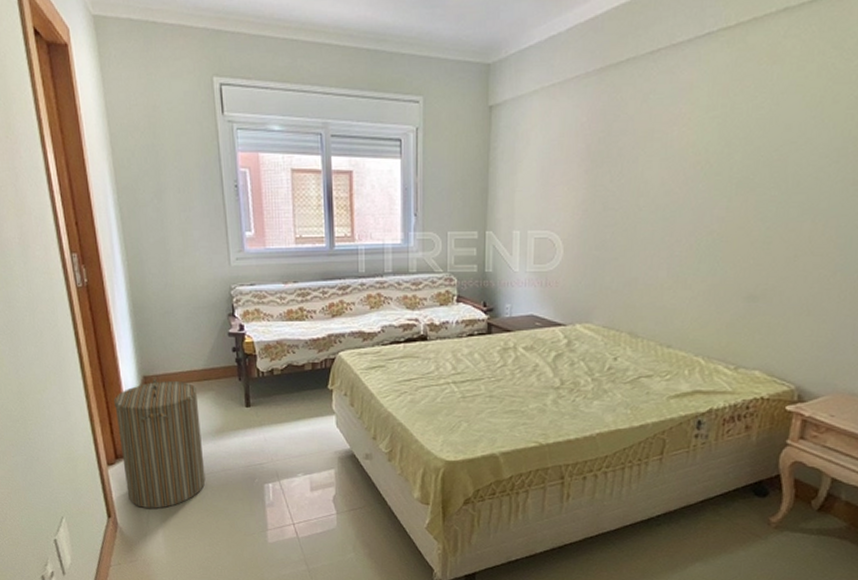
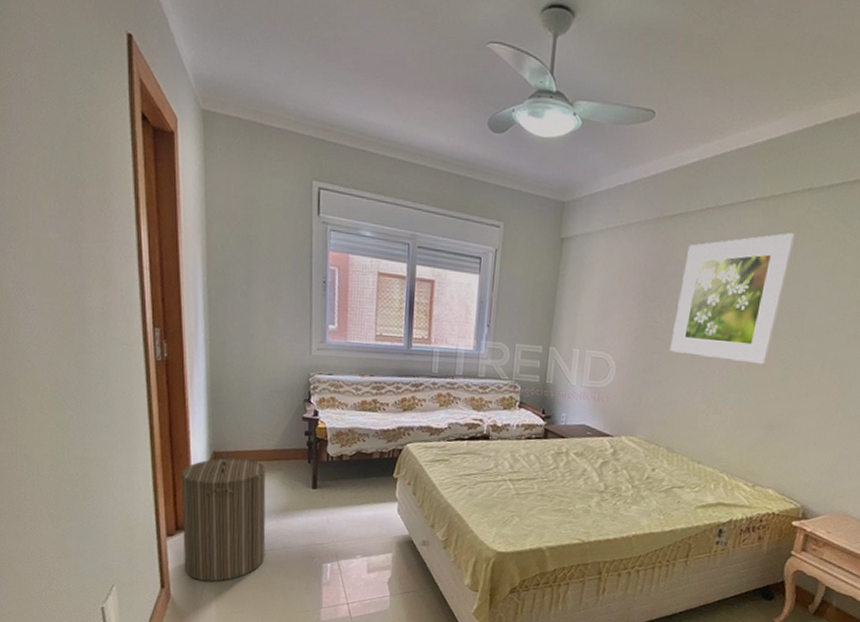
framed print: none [625,65,770,227] -> present [669,233,795,365]

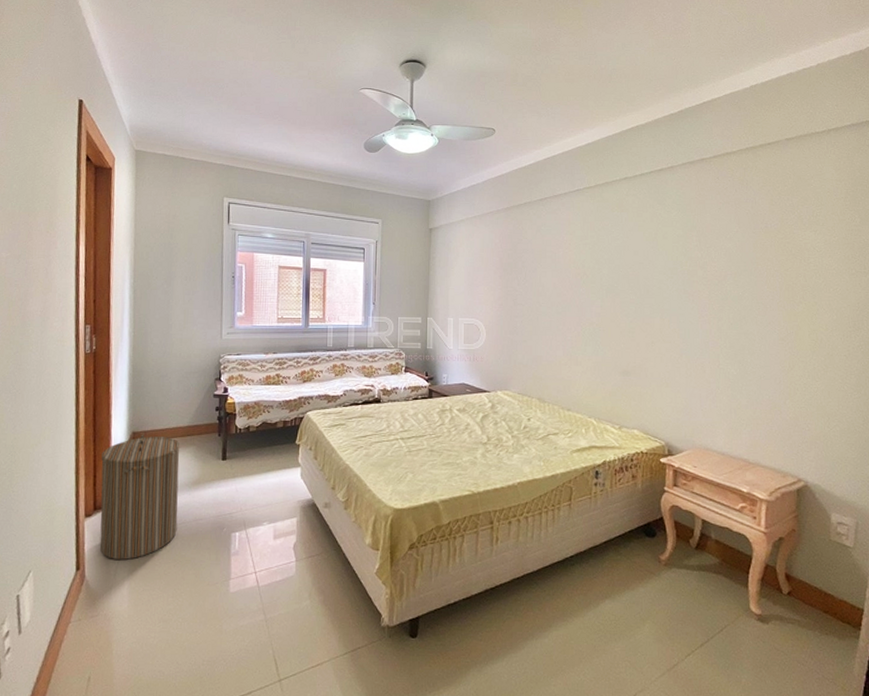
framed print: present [669,233,795,365] -> none [530,212,620,320]

